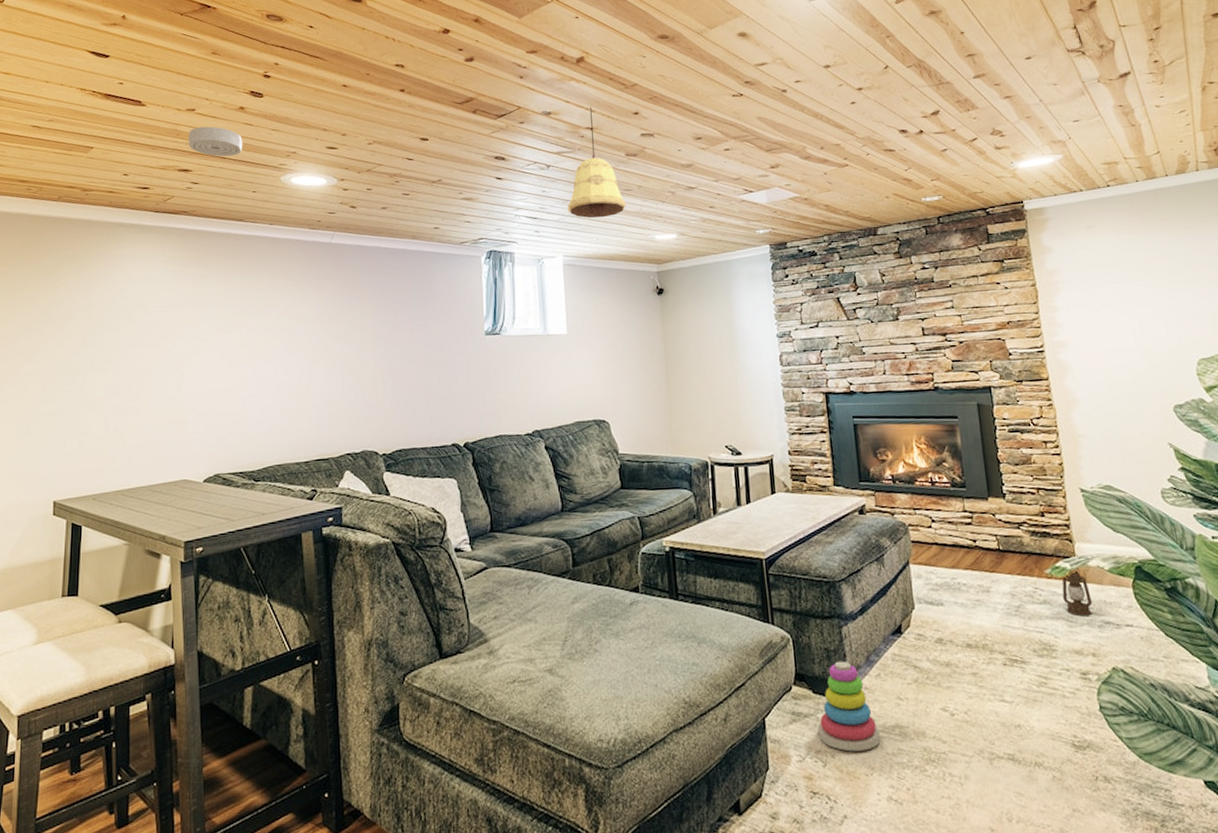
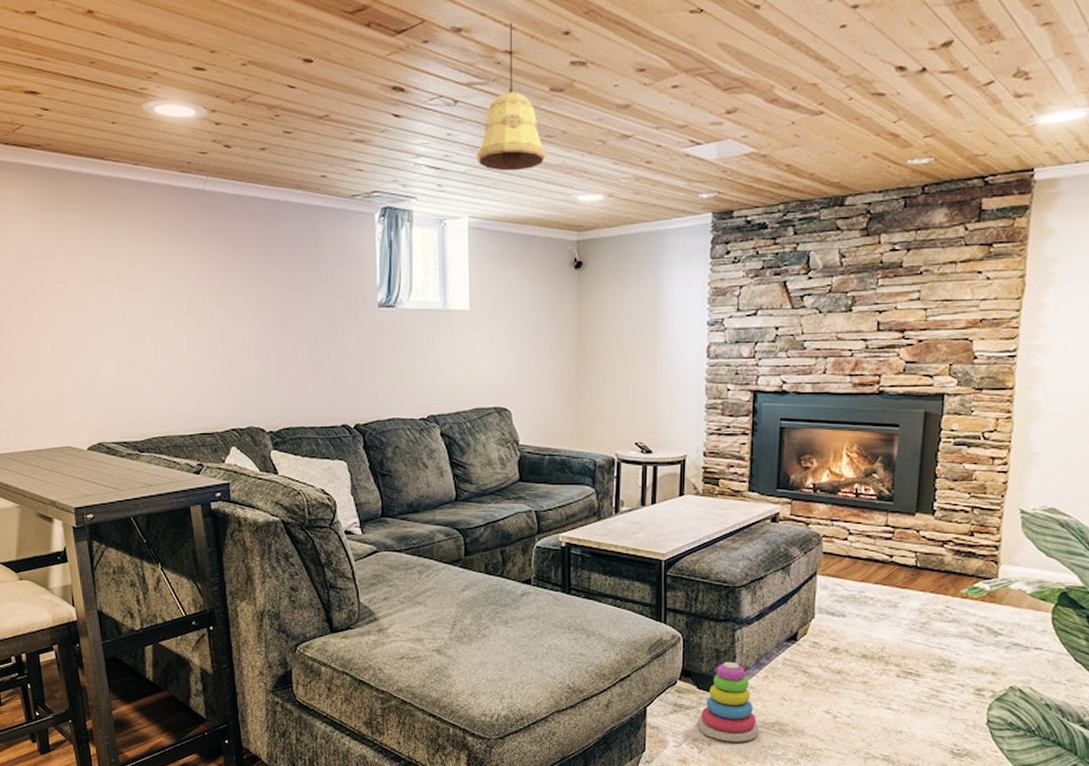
smoke detector: present [188,126,243,157] -> none [31,35,96,76]
lantern: present [1061,551,1092,615] -> none [974,573,1005,636]

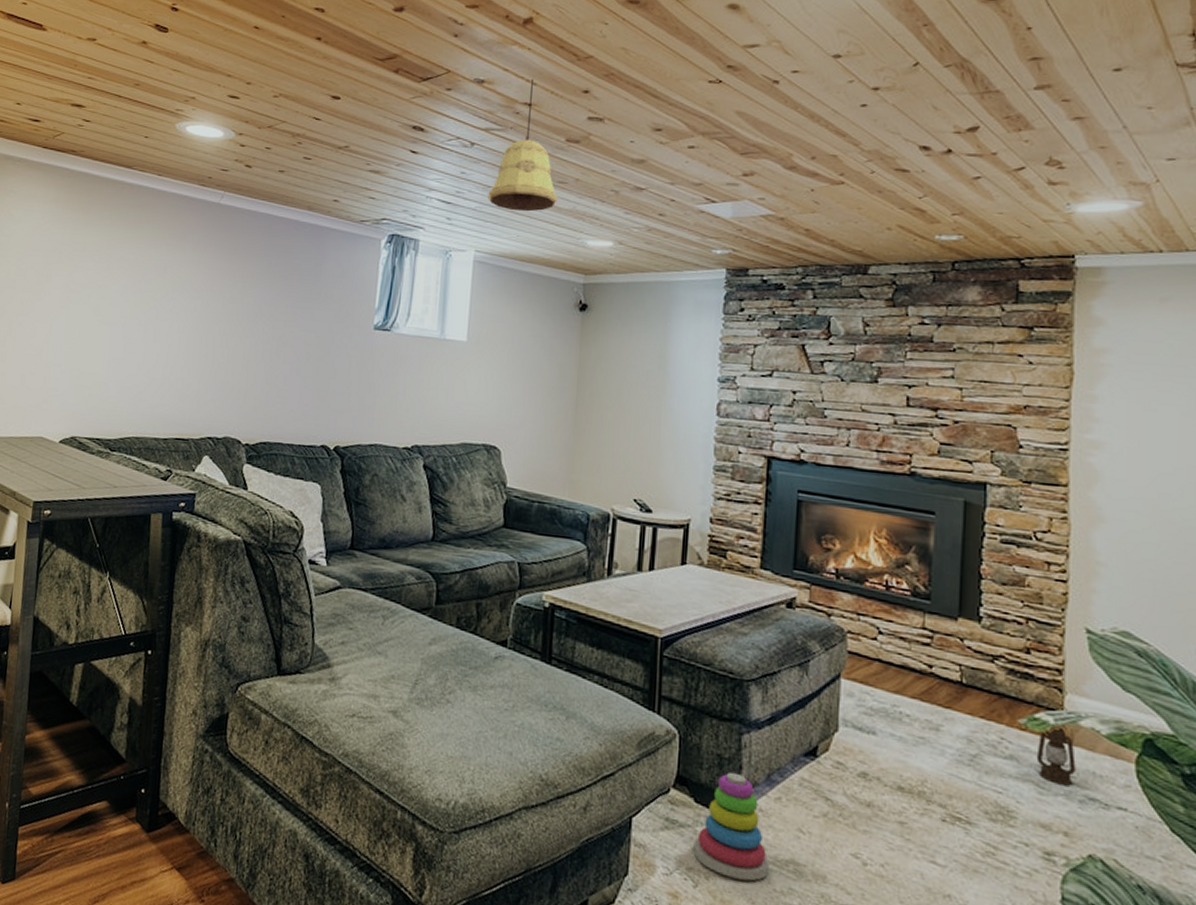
lantern: none [974,573,1005,636] -> present [1036,702,1076,785]

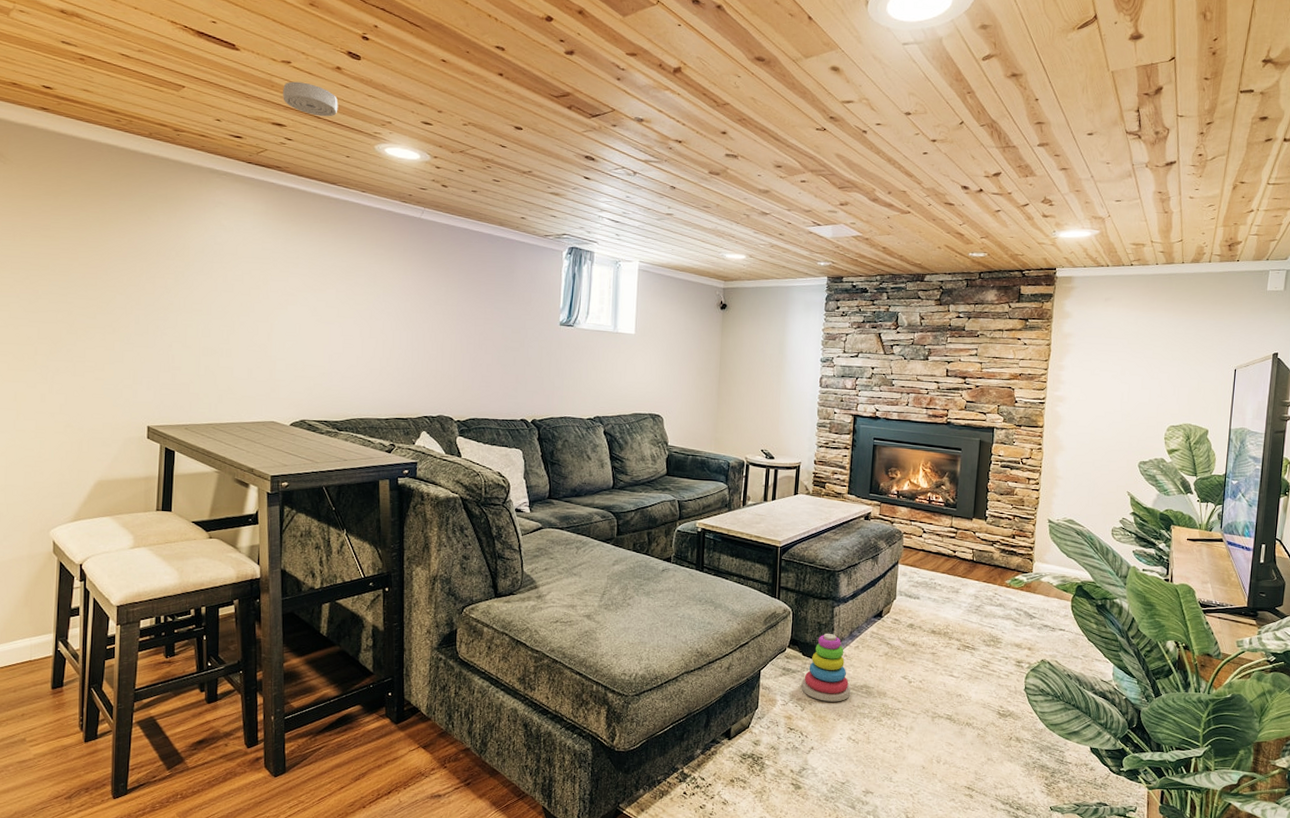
smoke detector: none [85,59,141,95] -> present [283,81,339,117]
pendant light: present [488,78,558,212] -> none [648,119,703,230]
lantern: present [1036,702,1076,785] -> none [1015,568,1038,618]

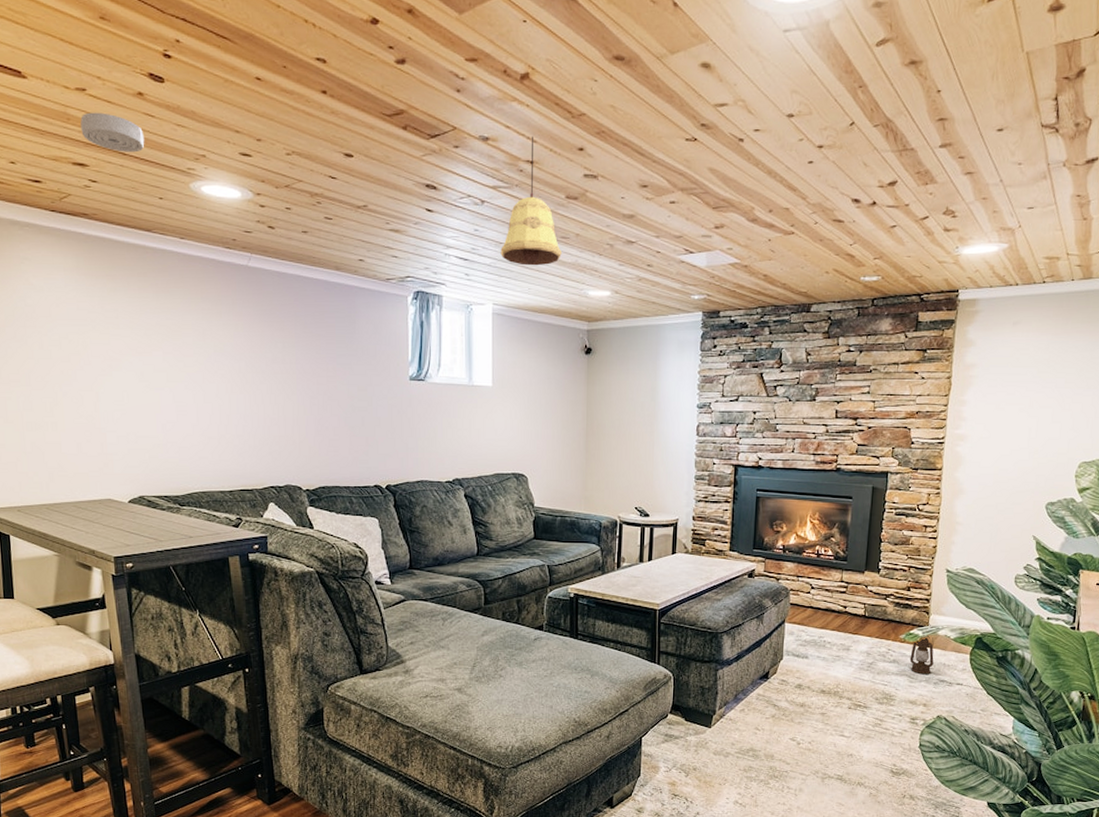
pendant light: none [648,119,703,230] -> present [500,136,562,266]
stacking toy: present [801,633,851,702] -> none [685,697,736,767]
lantern: none [1015,568,1038,618] -> present [909,621,934,673]

